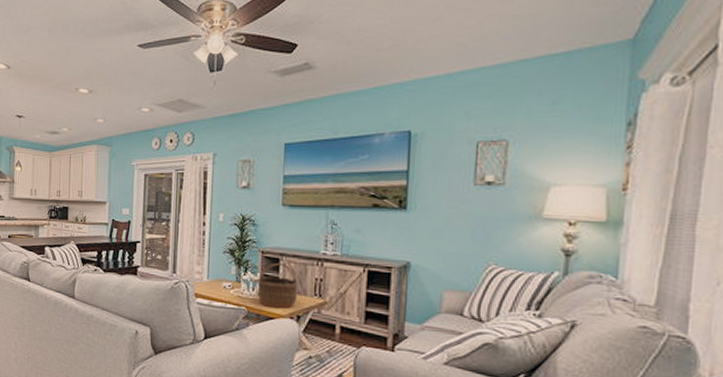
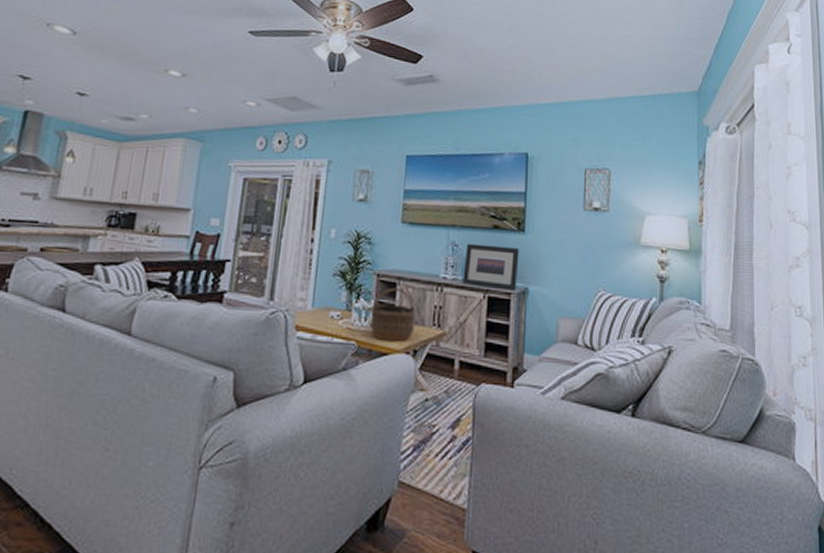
picture frame: none [342,222,401,266] -> present [462,243,520,291]

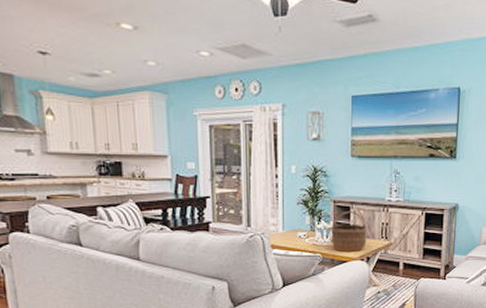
picture frame: present [462,243,520,291] -> none [404,171,452,208]

